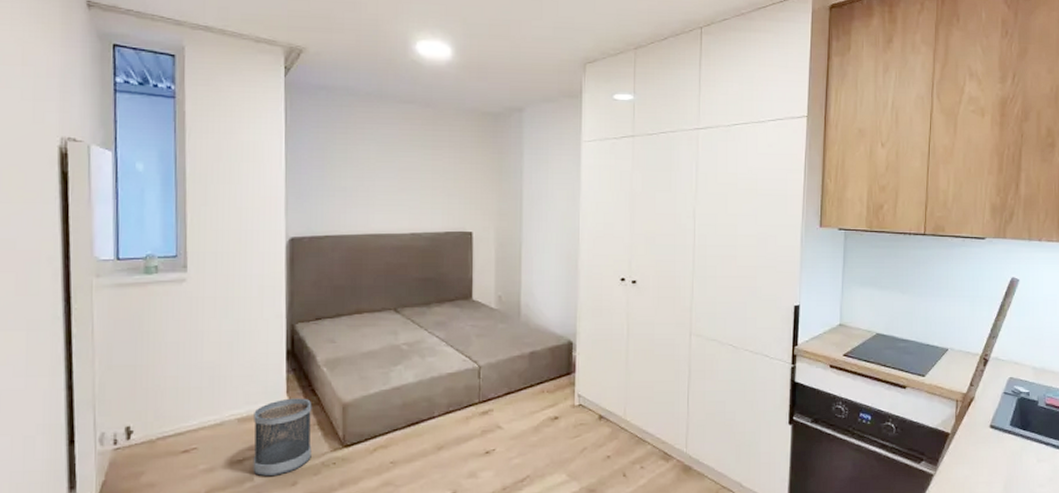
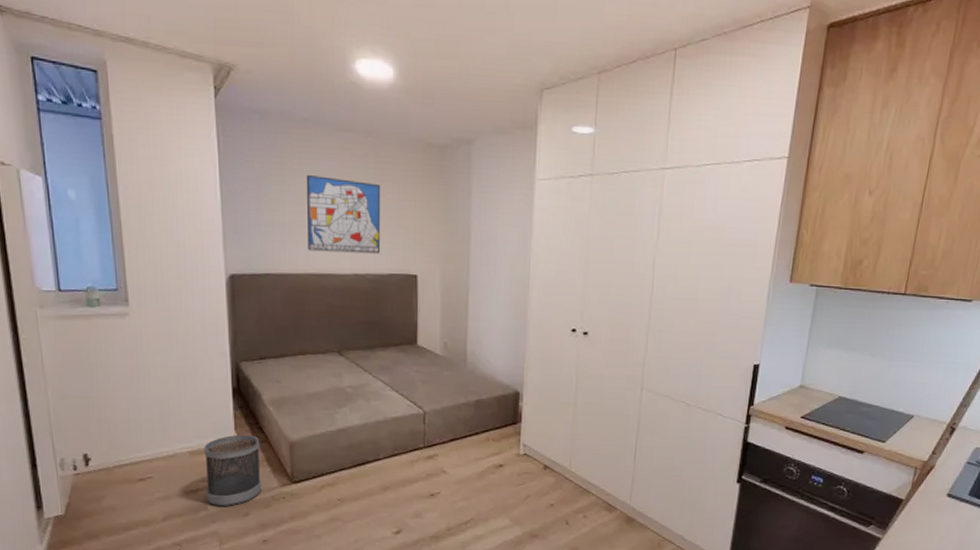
wall art: none [367,142,439,214] -> present [306,174,381,254]

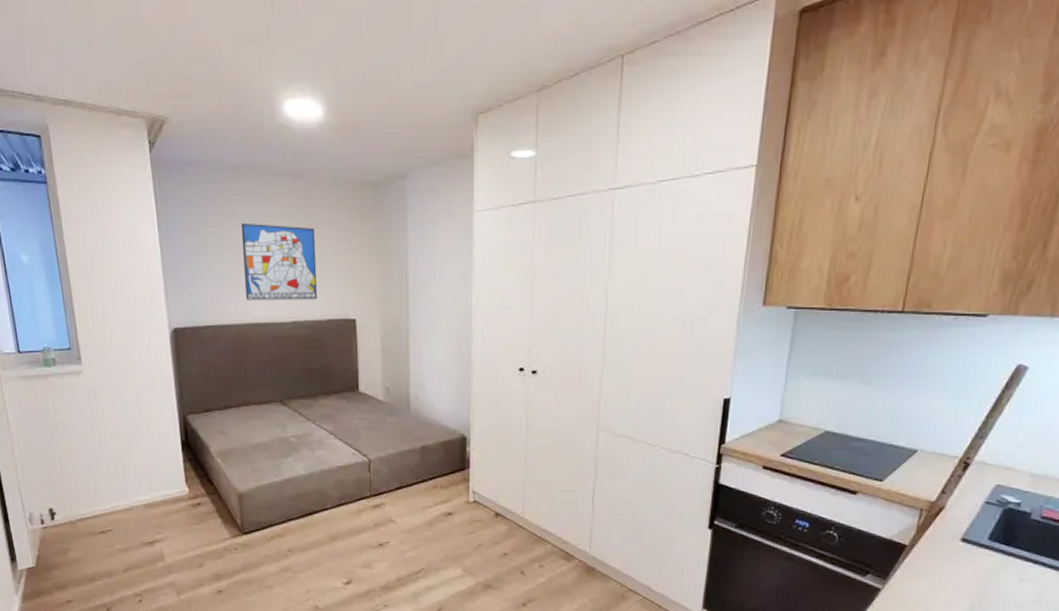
wastebasket: present [204,434,262,507] -> none [158,487,214,558]

